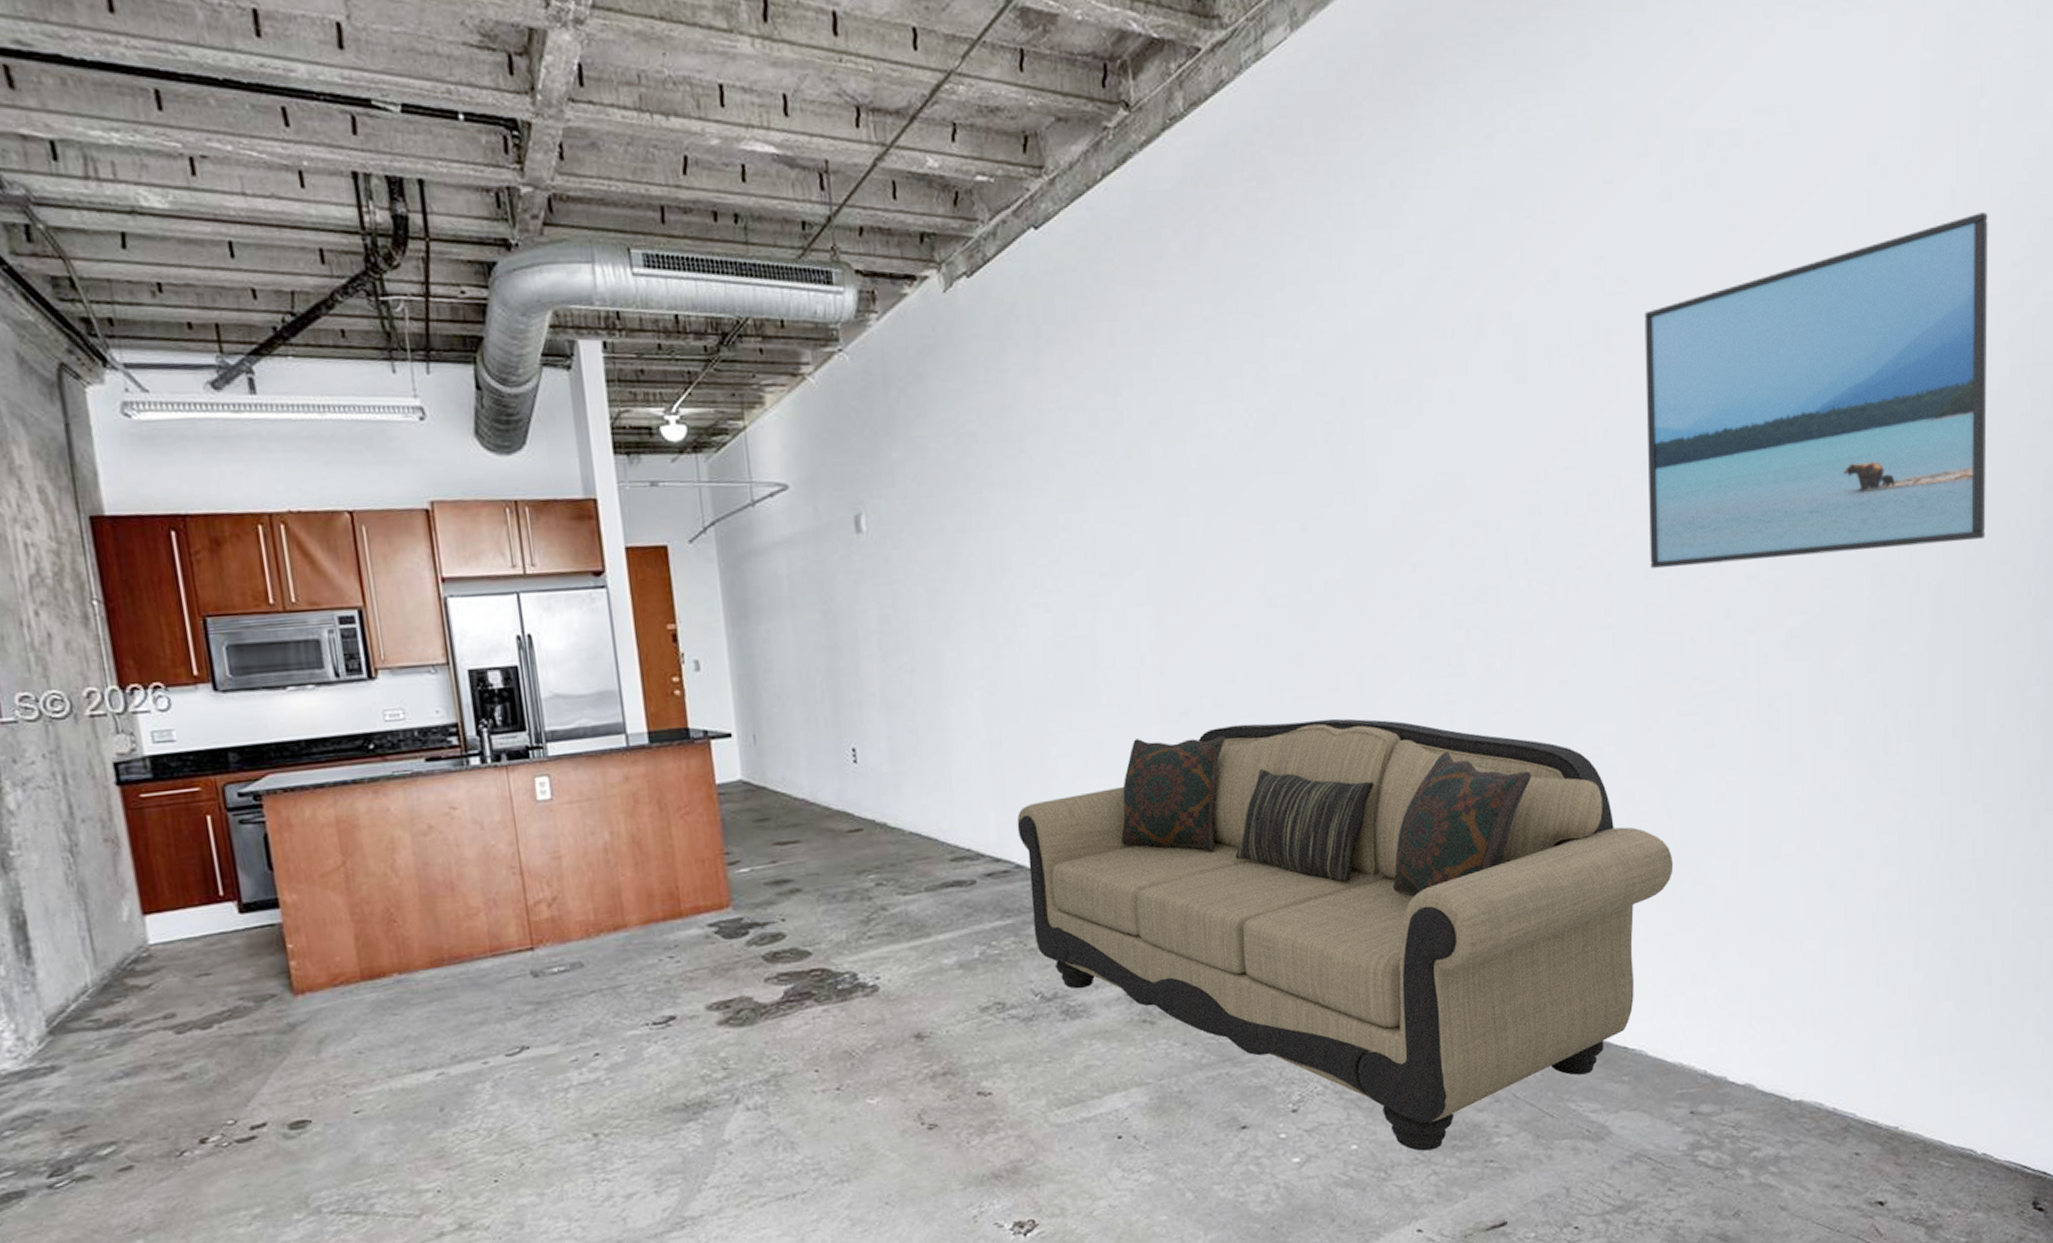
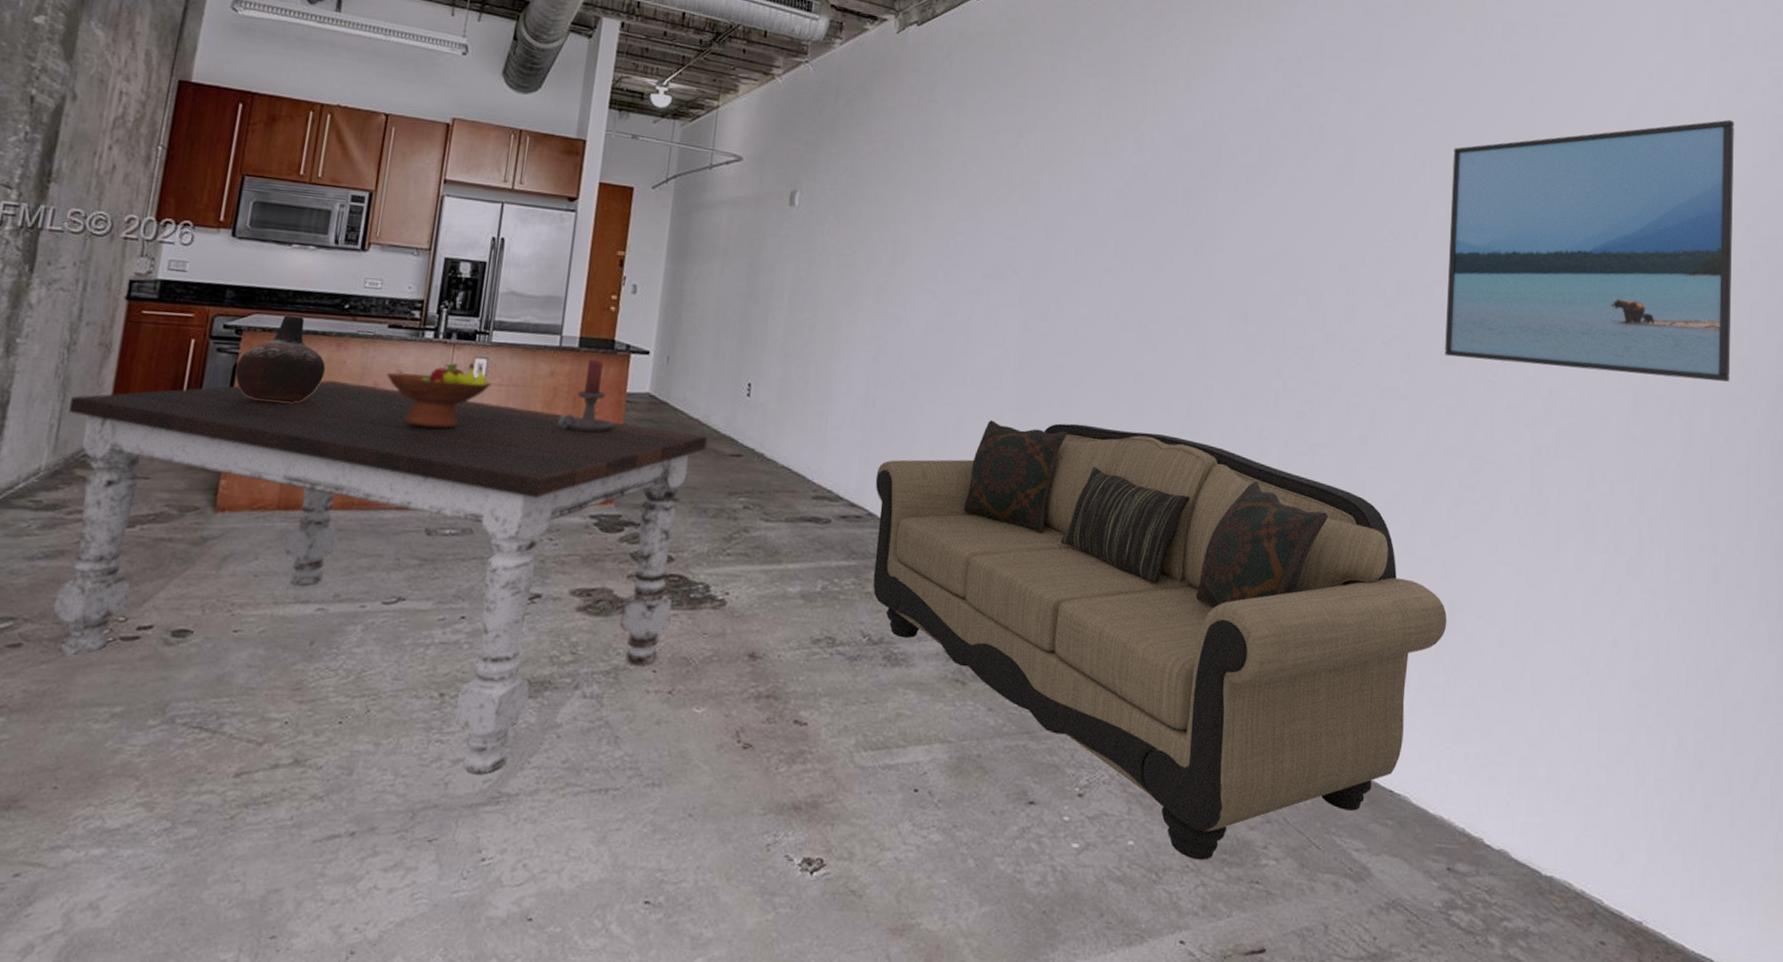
dining table: none [94,815,822,1204] -> present [53,379,708,774]
vase: none [266,767,369,868] -> present [235,315,326,402]
fruit bowl: none [439,783,561,865] -> present [386,362,492,428]
candle holder: none [647,753,711,837] -> present [558,358,614,433]

